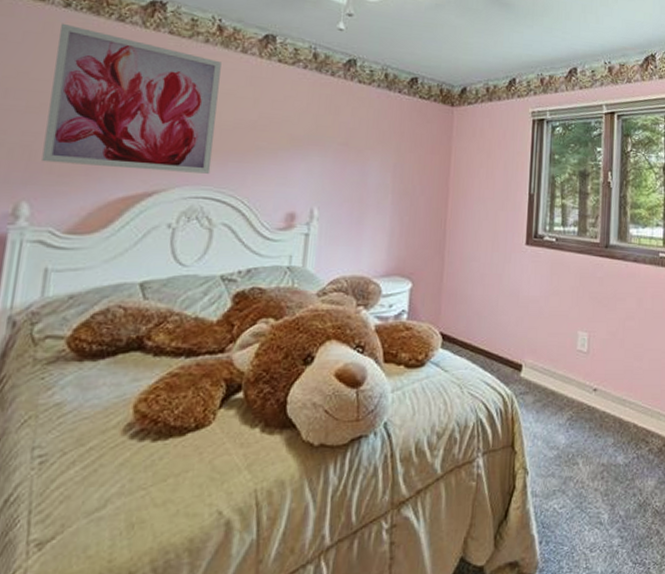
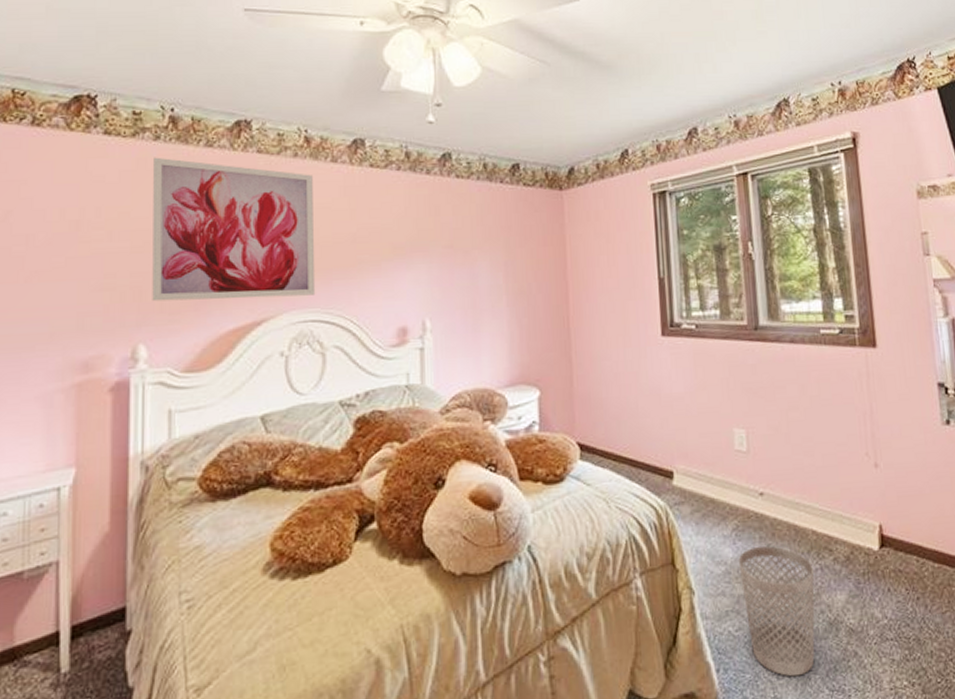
wastebasket: none [569,436,632,550] -> present [738,546,815,677]

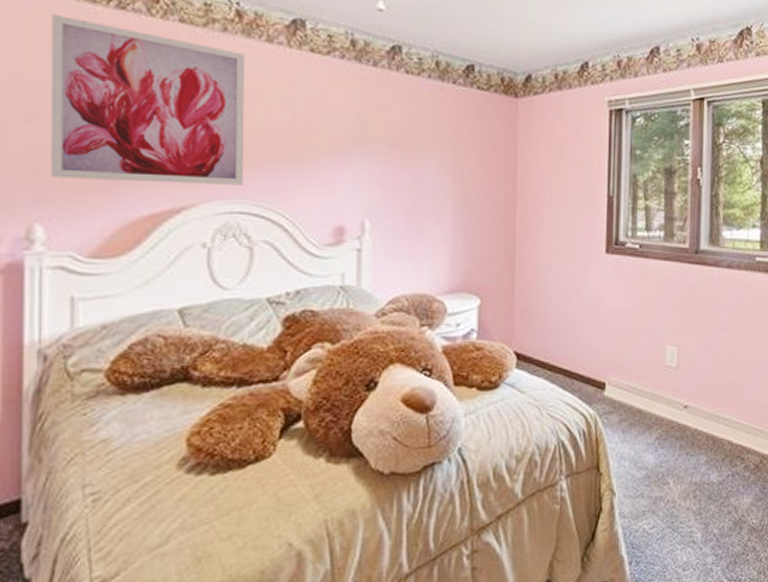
wastebasket: present [738,546,815,677] -> none [658,454,726,569]

